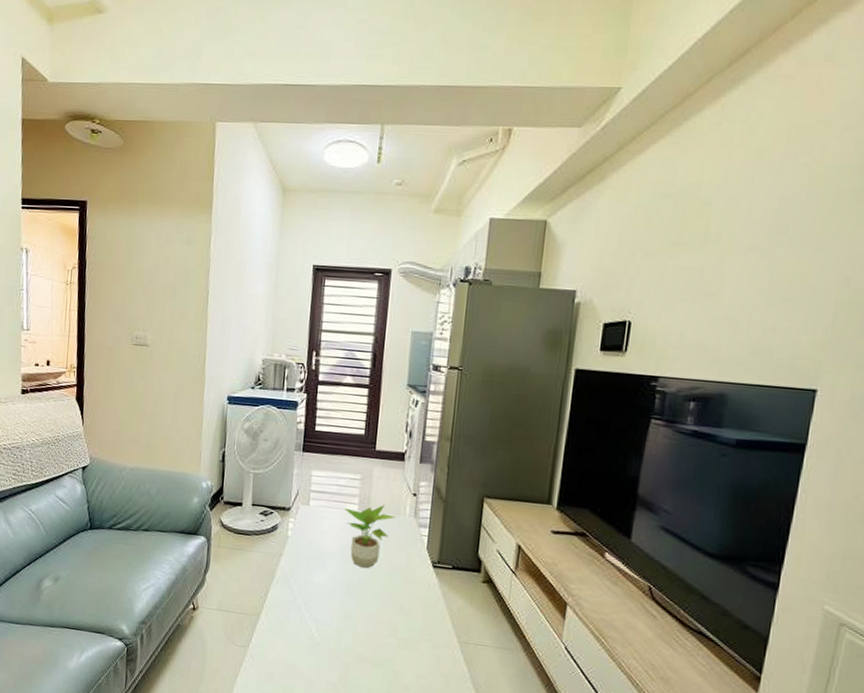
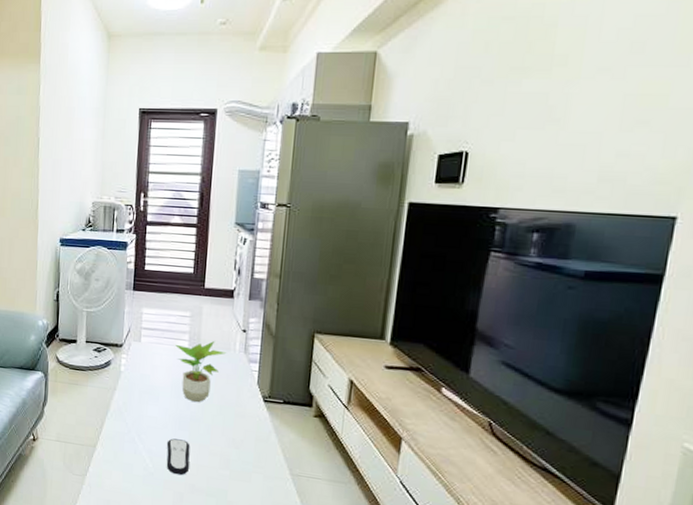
remote control: none [333,606,358,645] -> present [166,438,190,476]

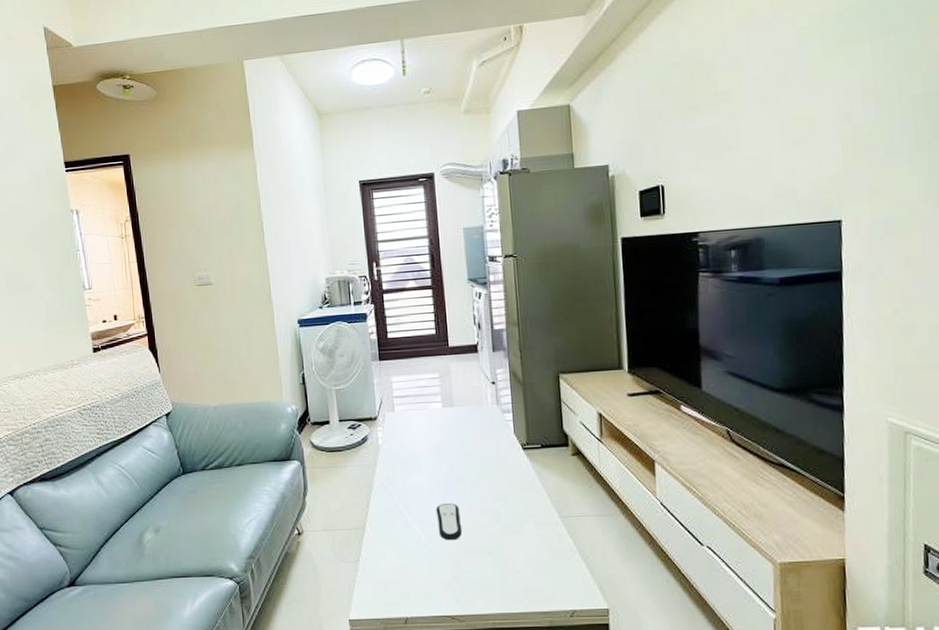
potted plant: present [174,341,227,403] -> none [428,398,480,463]

